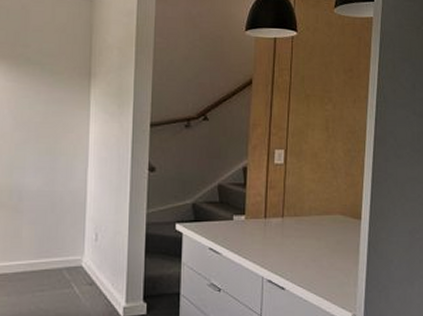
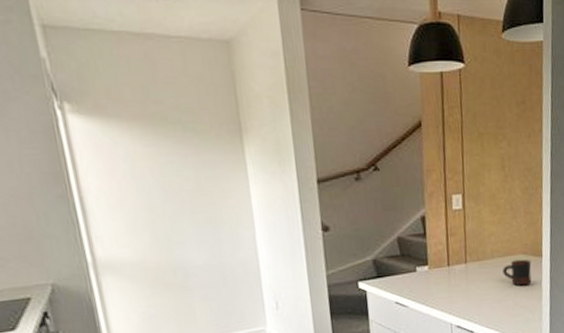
mug: none [319,220,350,247] -> present [503,259,532,286]

